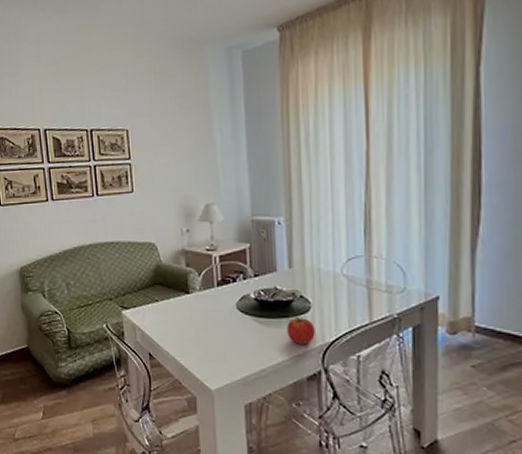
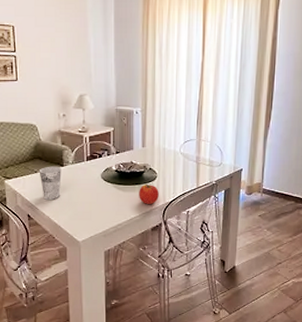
cup: none [160,293,187,335] -> present [39,166,62,200]

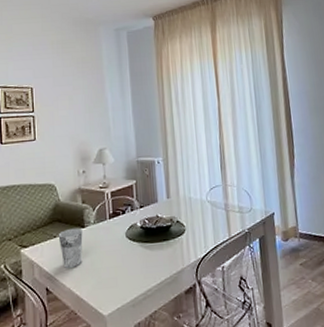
apple: present [139,183,159,204] -> none [167,238,190,263]

